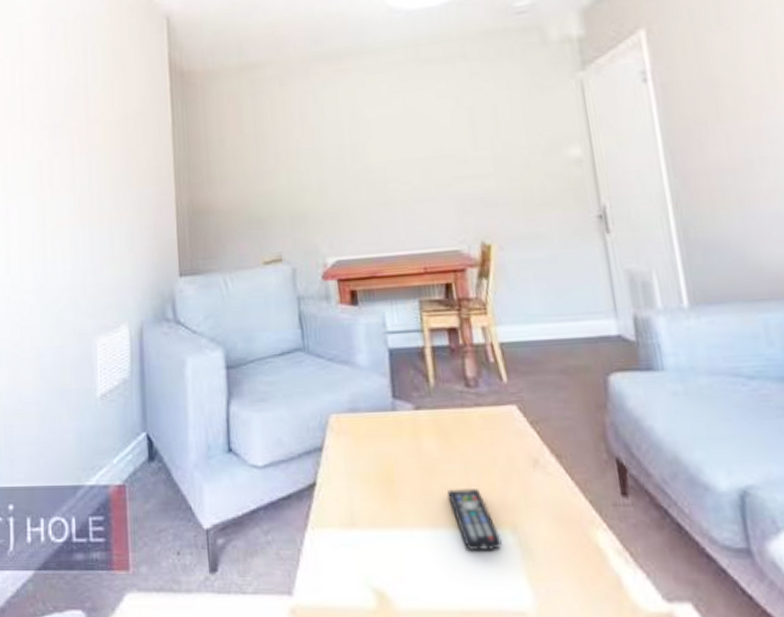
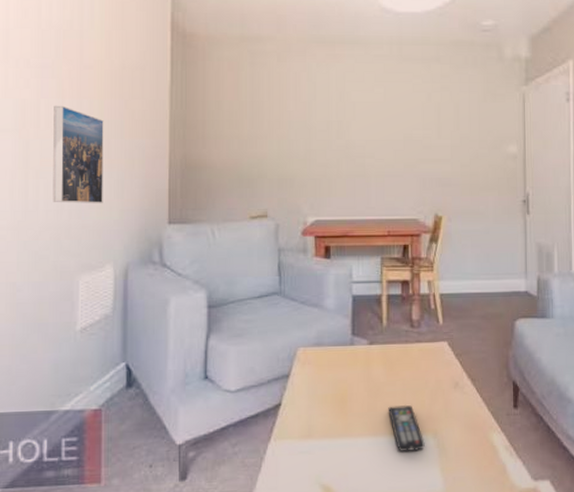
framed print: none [66,162,115,262] -> present [53,105,104,203]

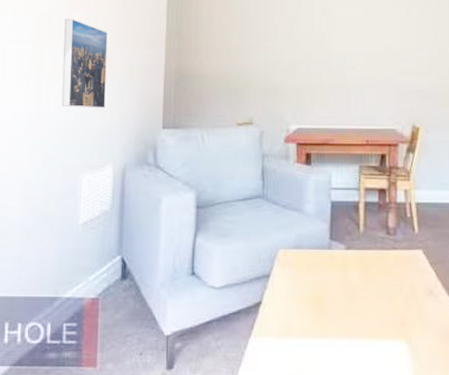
remote control: present [388,404,425,453] -> none [363,309,399,356]

